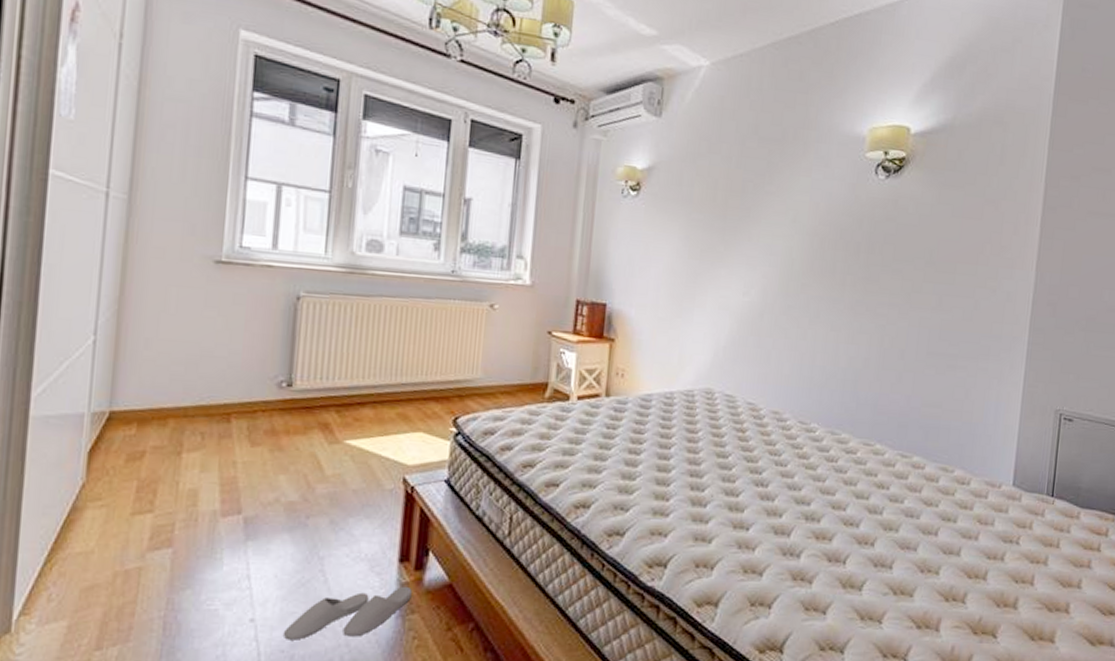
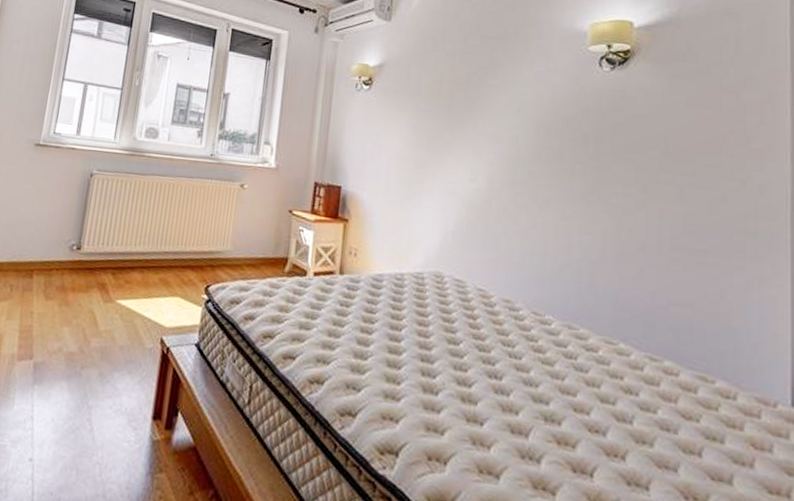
slippers: present [284,586,412,640] -> none [54,443,162,489]

